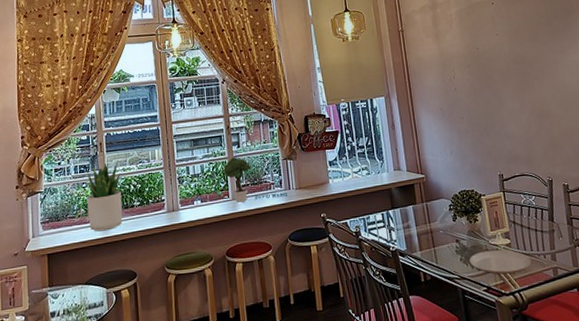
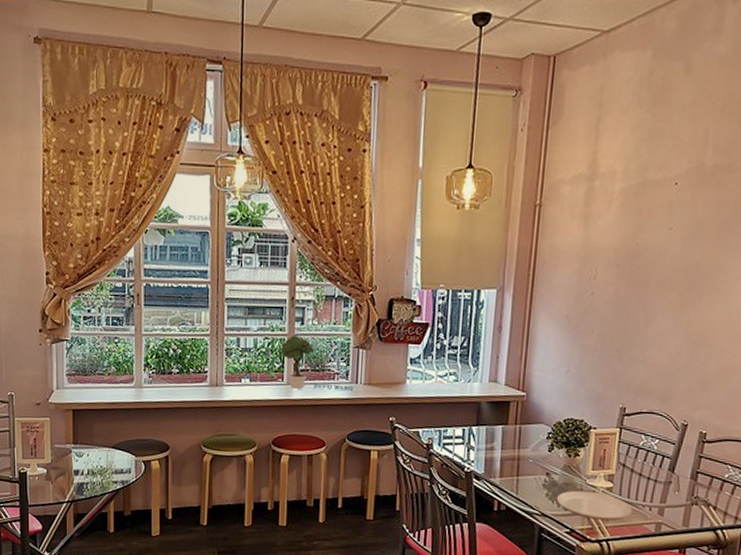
planter: present [86,159,123,232] -> none [119,316,159,395]

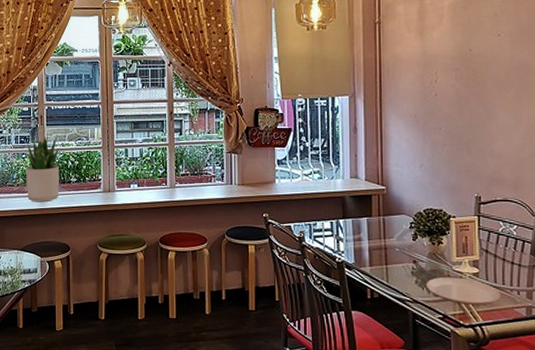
planter: none [119,316,159,395] -> present [26,134,59,202]
potted tree: present [280,335,354,391] -> none [163,145,230,192]

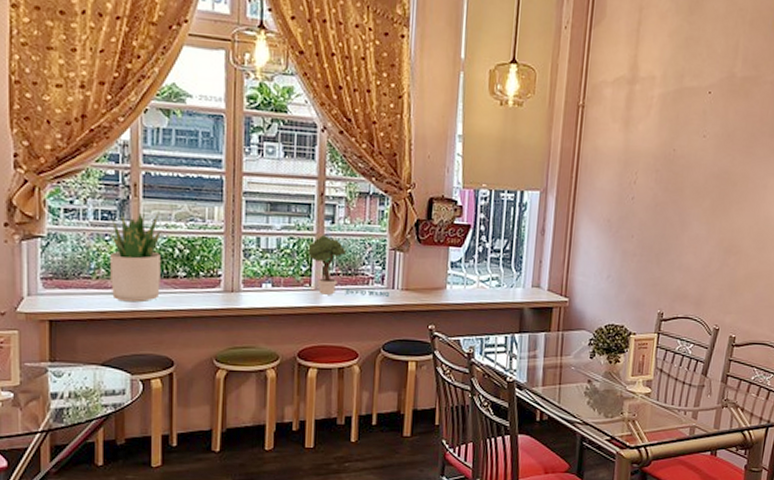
potted tree: none [163,145,230,192] -> present [308,235,390,297]
plate: present [425,276,501,305] -> none [597,397,669,426]

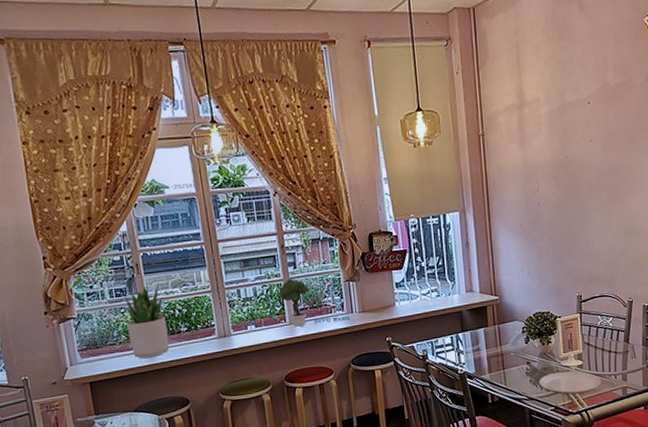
plate: none [597,397,669,426] -> present [538,371,602,395]

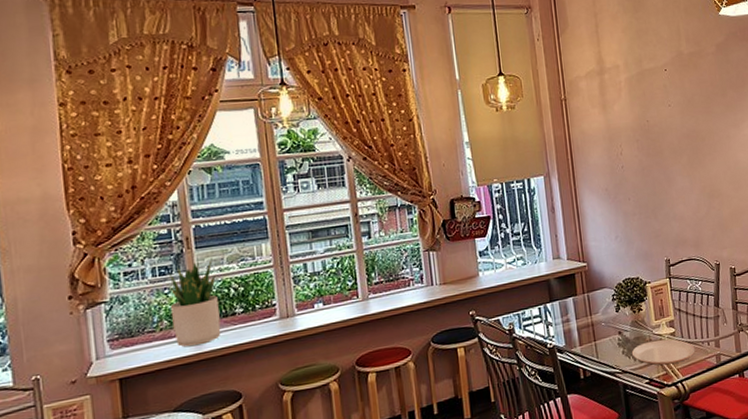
potted tree: present [278,279,351,328] -> none [350,250,431,304]

